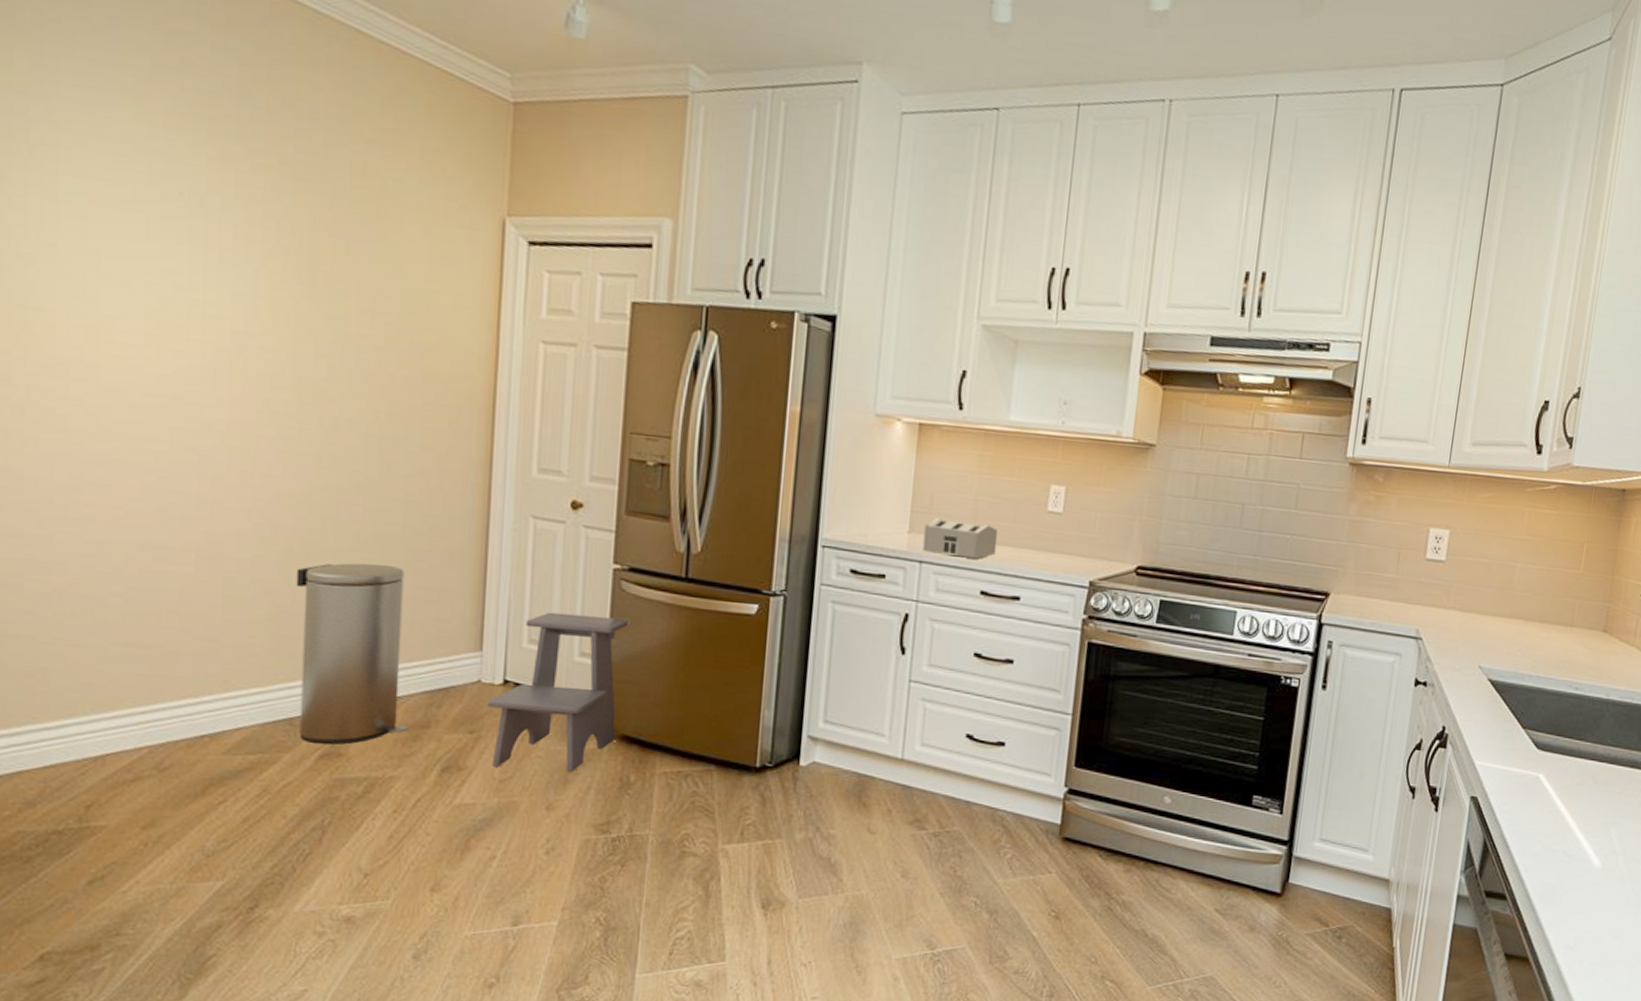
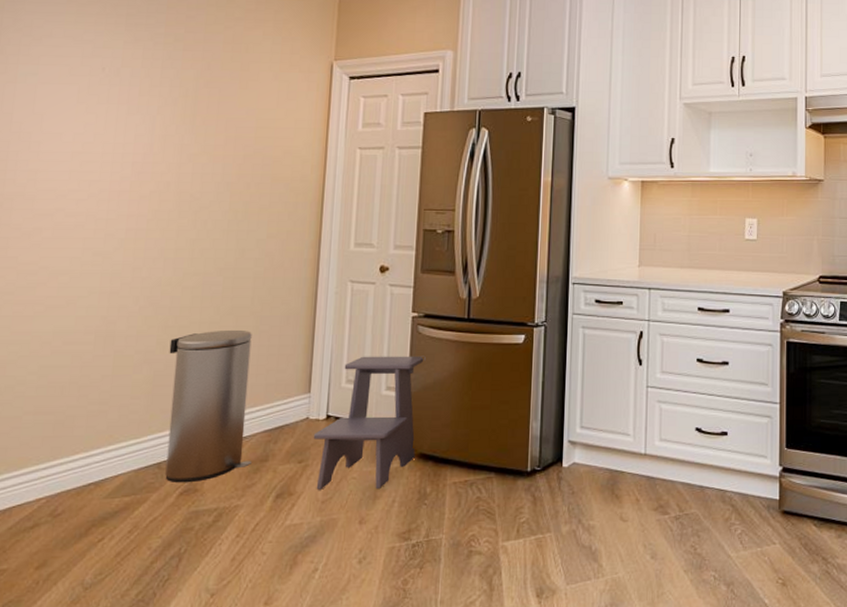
toaster: present [922,518,998,559] -> none [650,253,708,282]

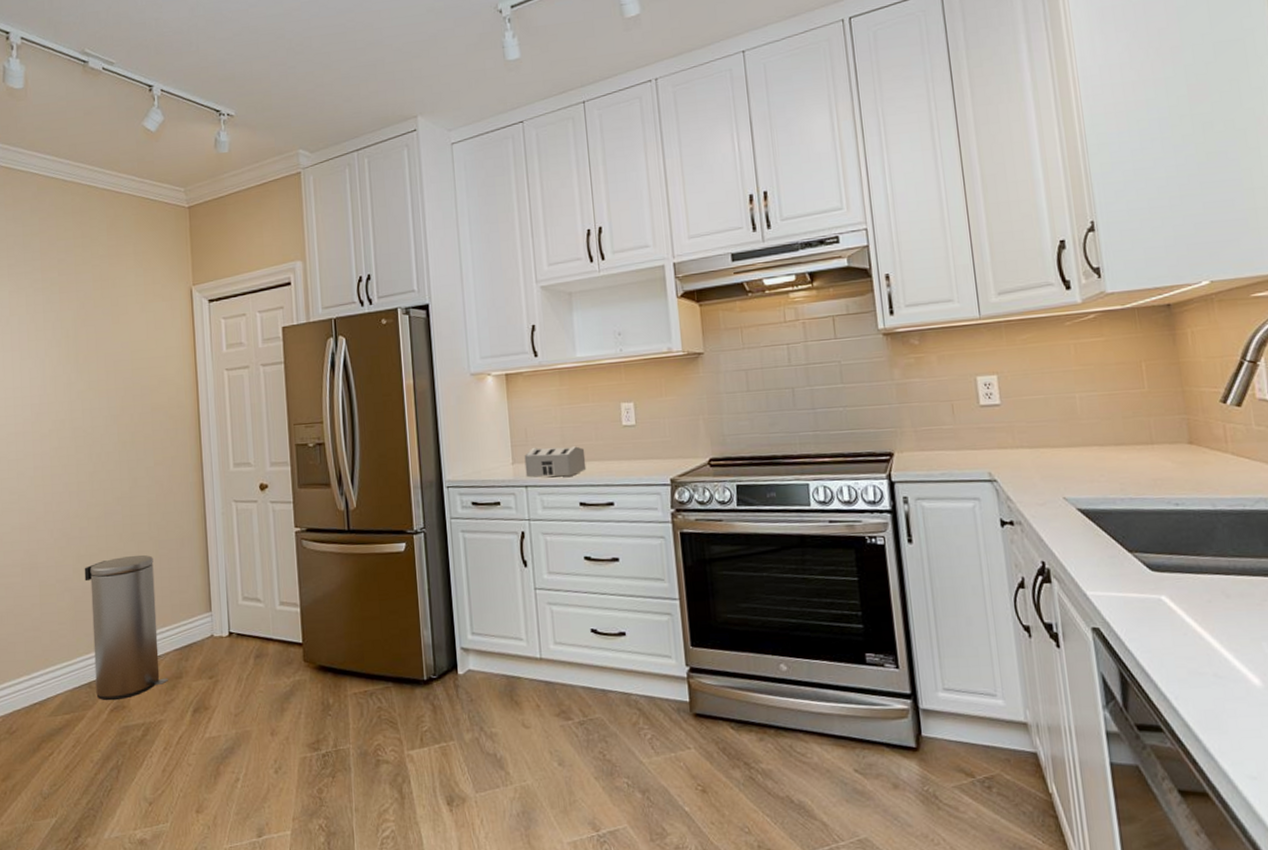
step stool: present [313,356,426,490] -> none [219,569,315,704]
toaster: none [650,253,708,282] -> present [524,446,587,478]

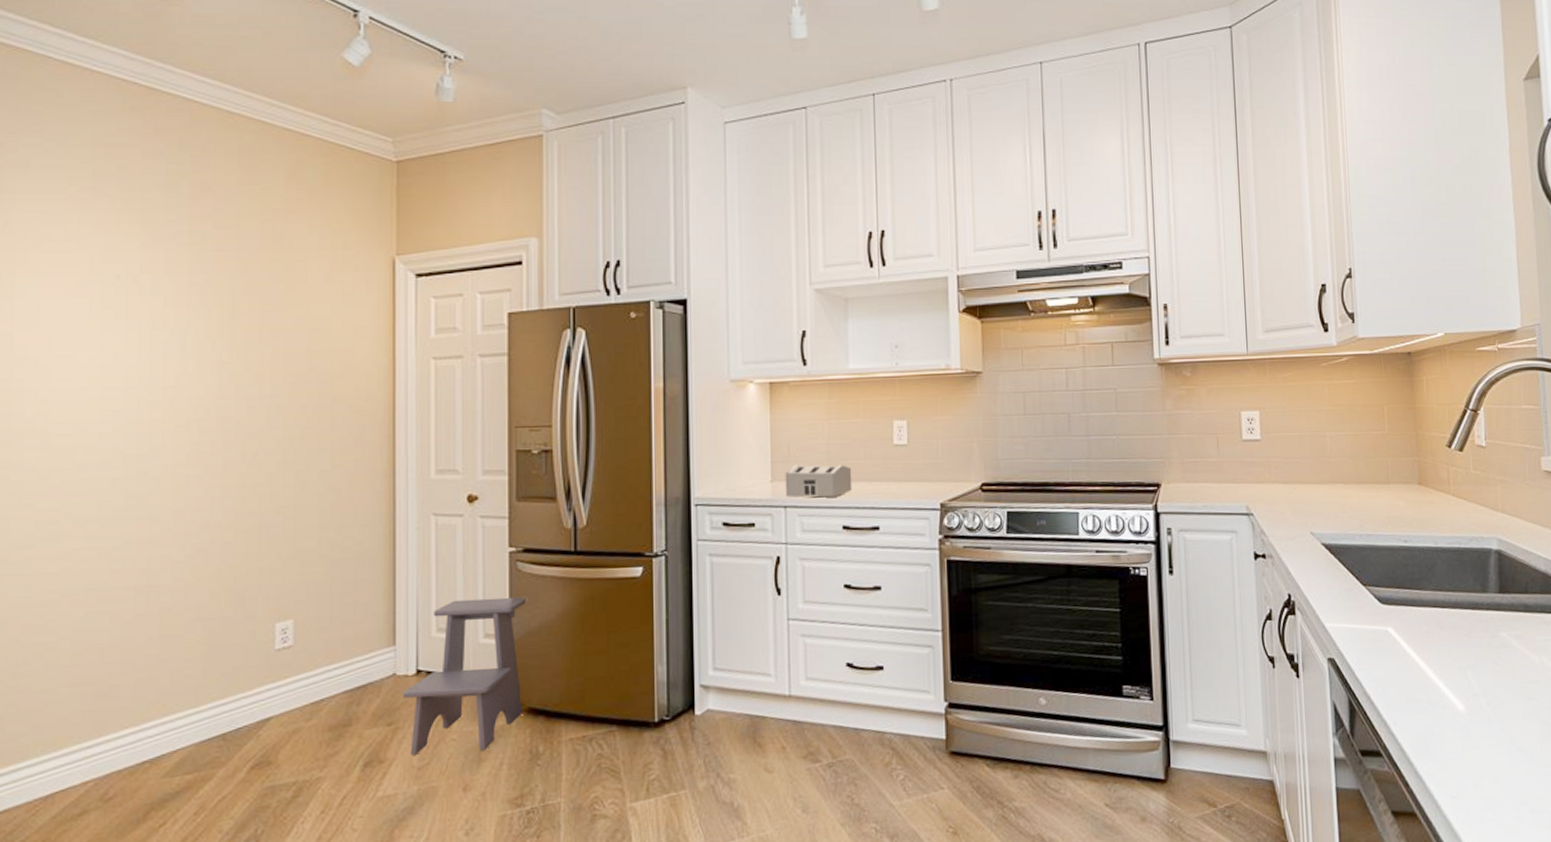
pedal bin: present [84,554,168,700] -> none [225,576,332,755]
step stool: none [219,569,315,704] -> present [402,596,528,755]

